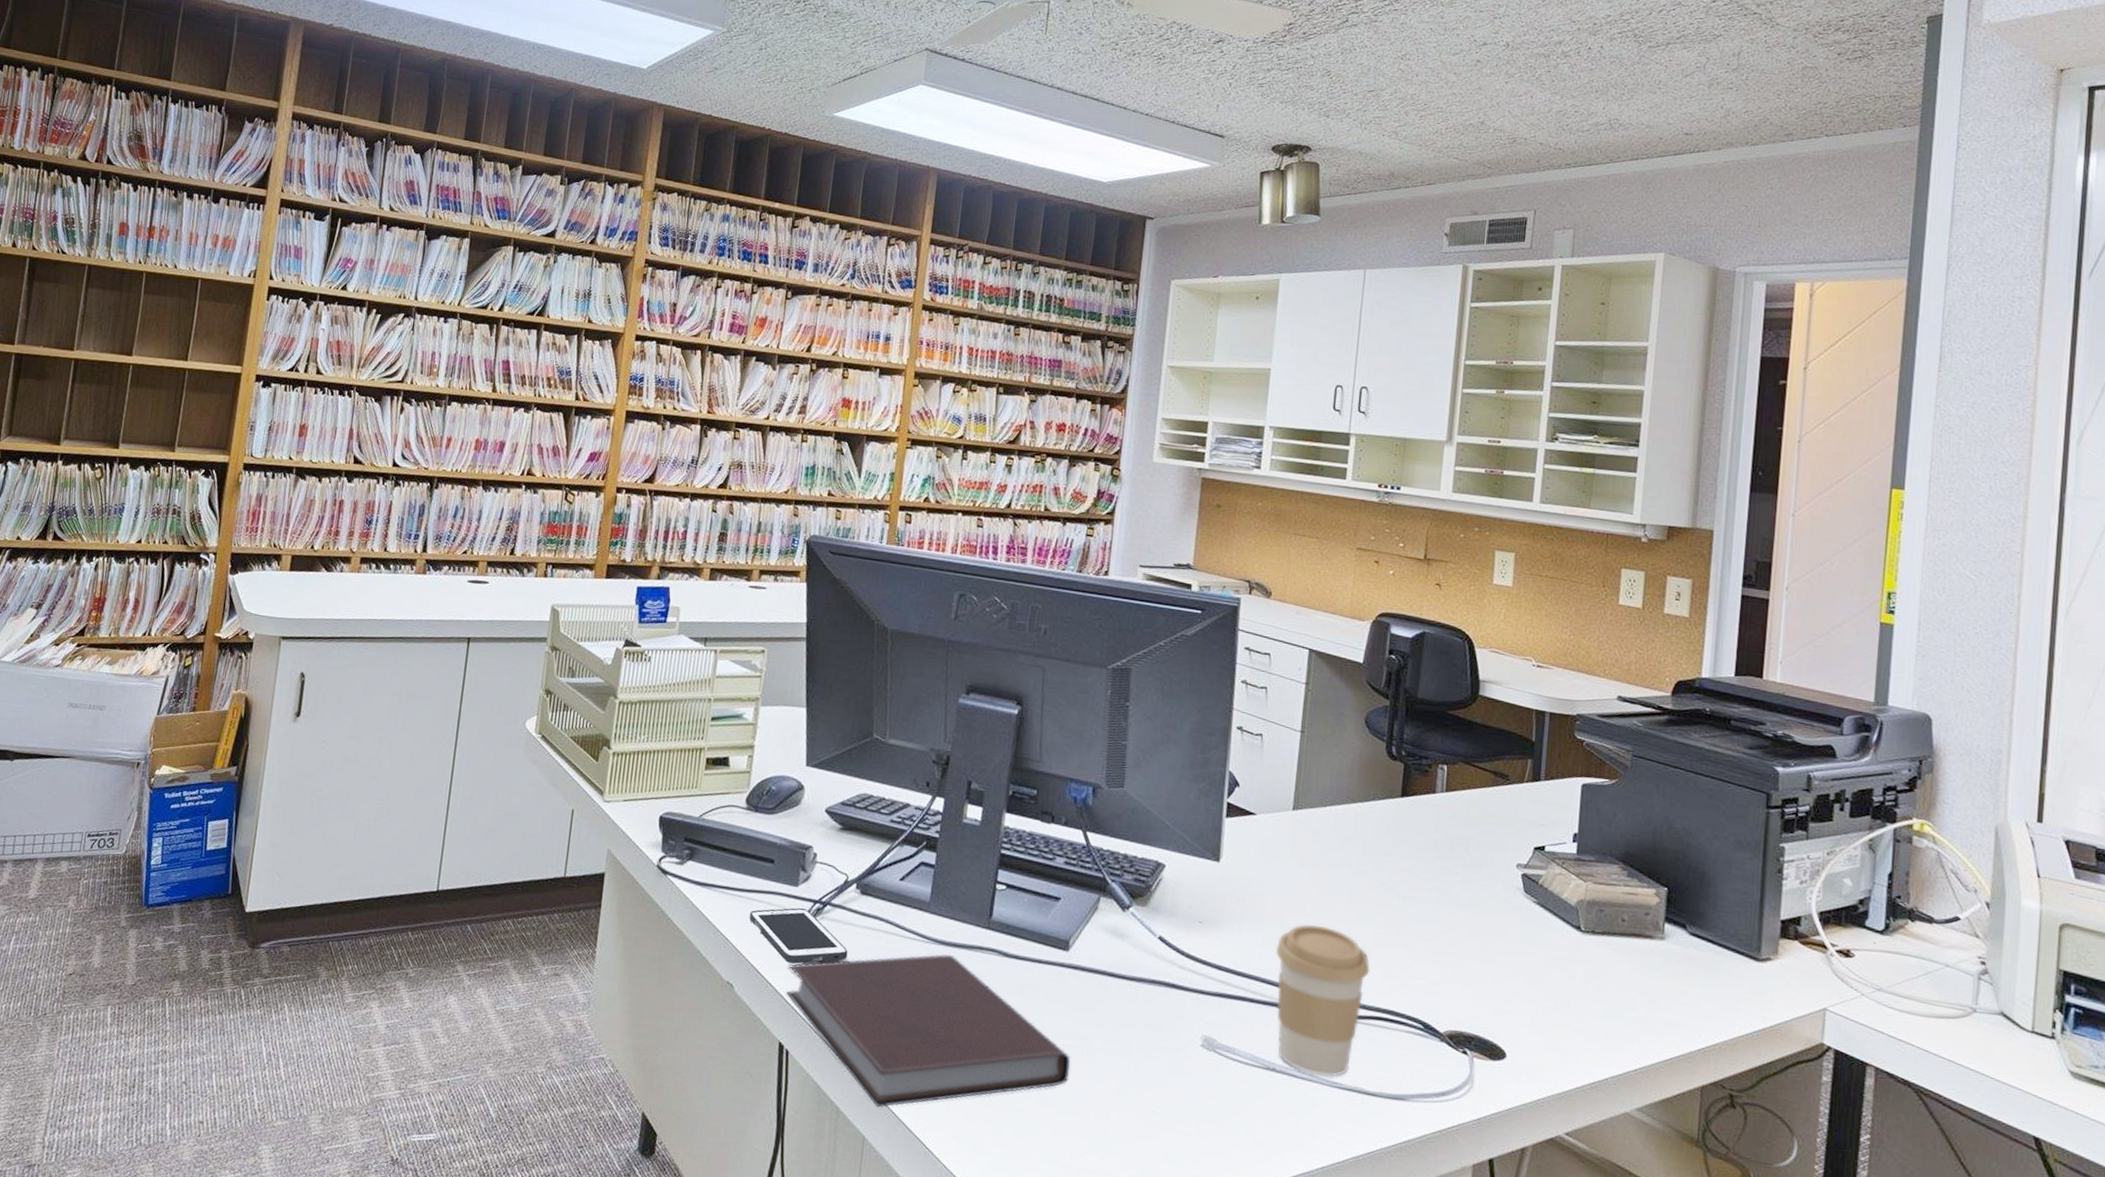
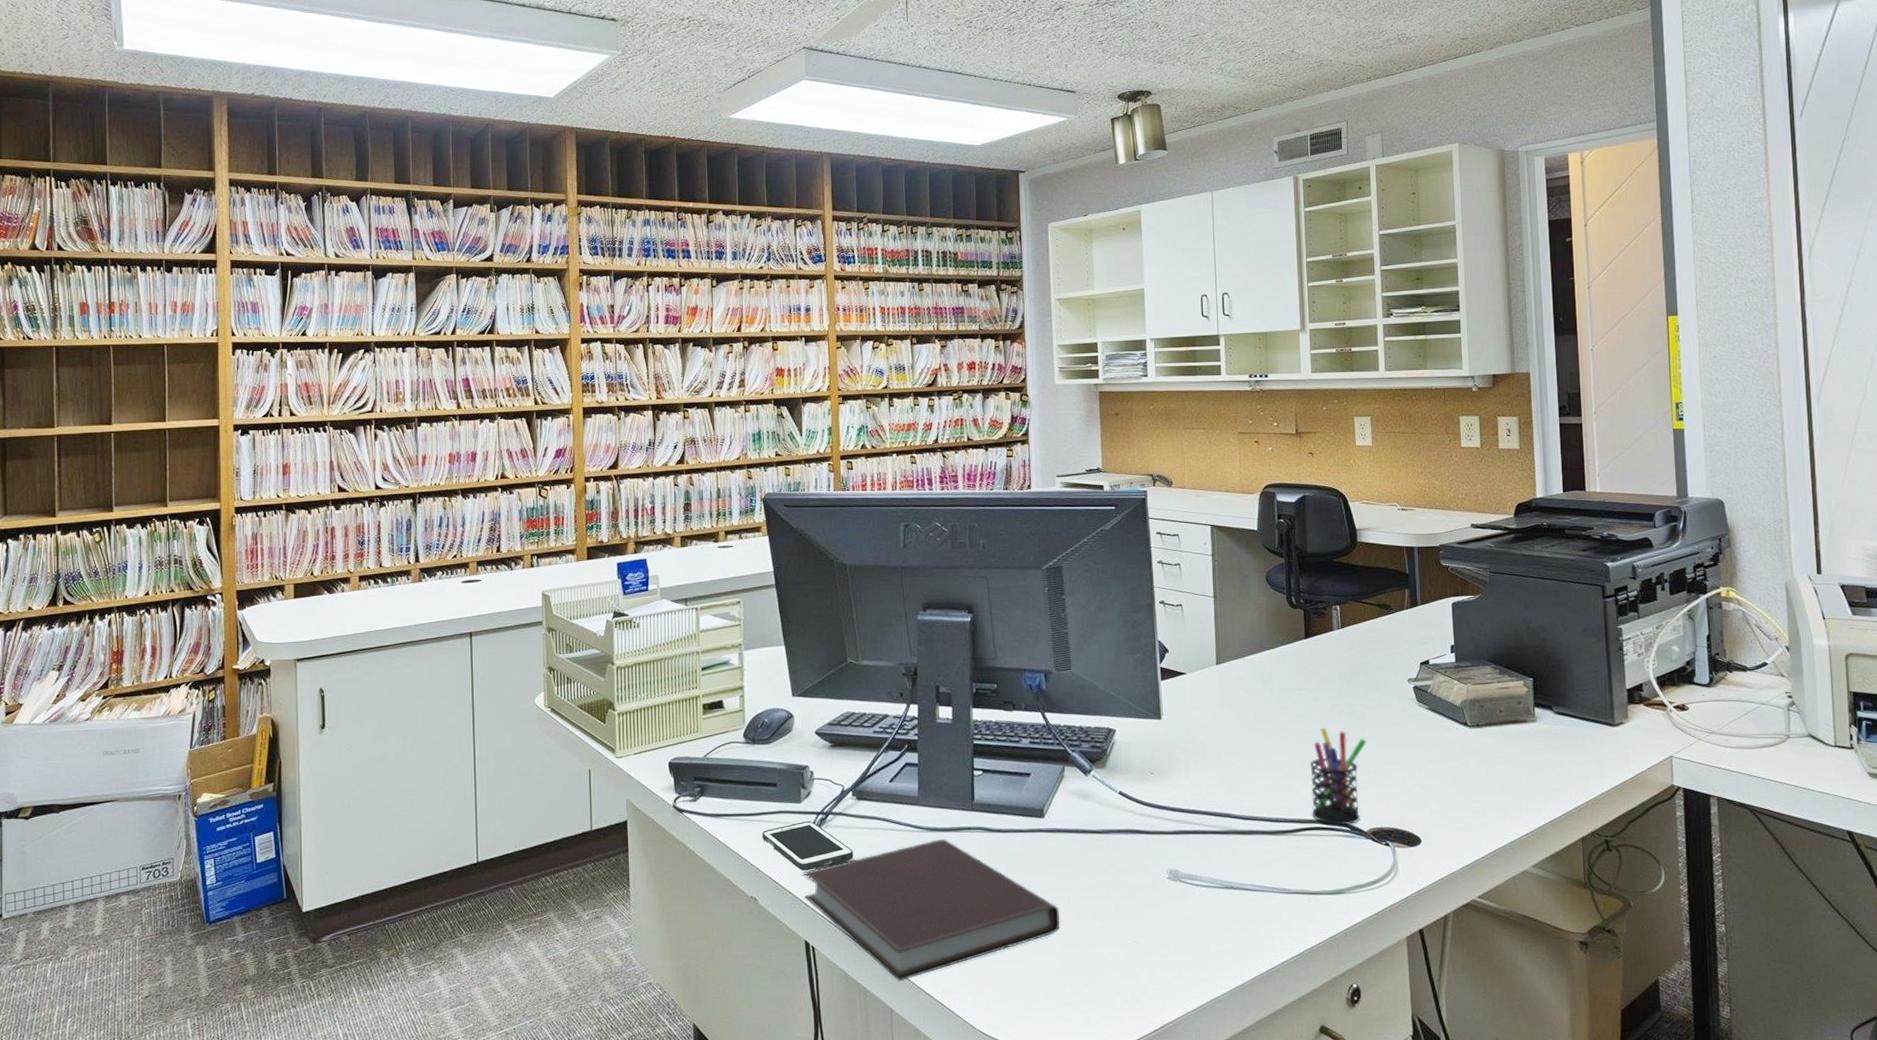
coffee cup: present [1275,924,1371,1077] -> none [1218,759,1300,885]
pen holder: none [1380,903,1457,1022] -> present [1310,727,1367,826]

